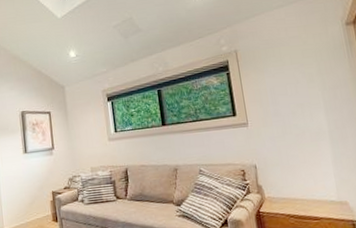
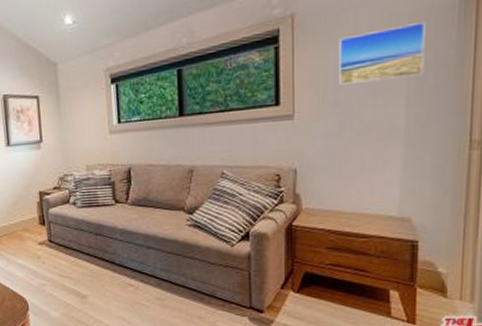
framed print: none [271,56,333,100] -> present [339,22,425,85]

